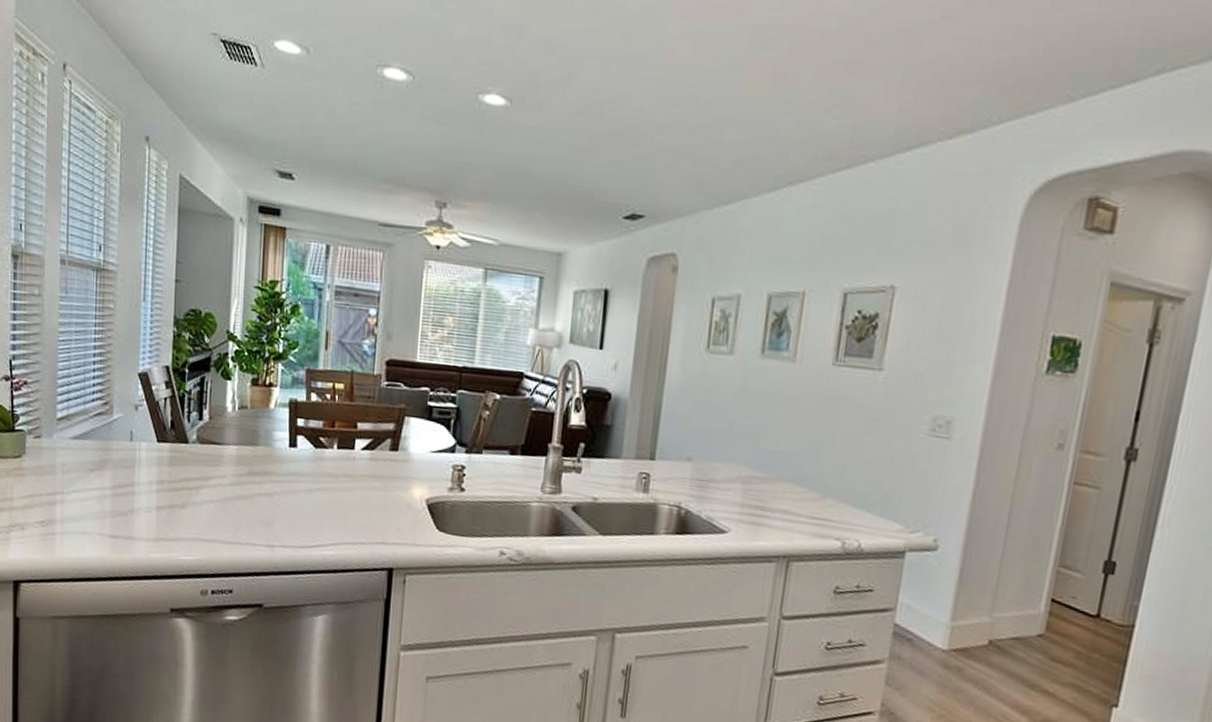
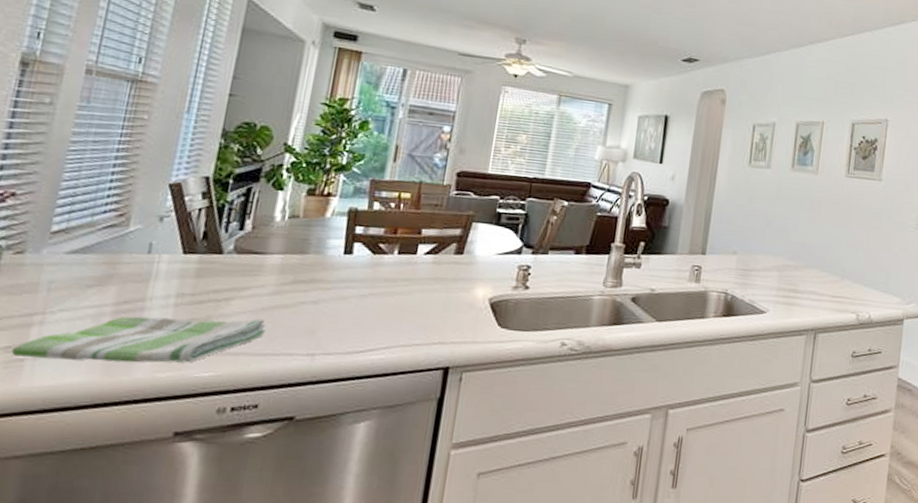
dish towel: none [45,499,231,546] -> present [11,316,266,363]

